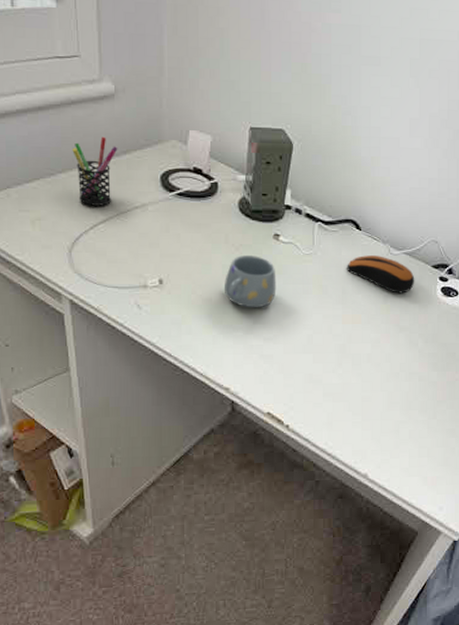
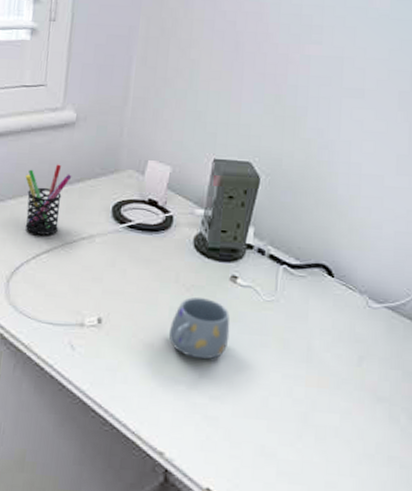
computer mouse: present [347,255,415,294] -> none [314,306,398,356]

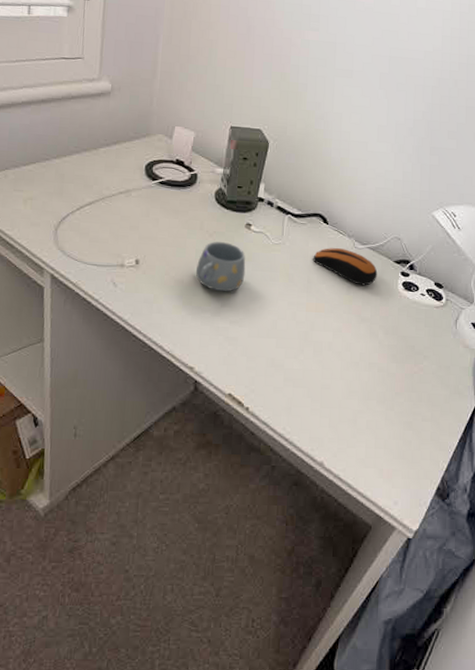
pen holder: present [25,164,72,235] -> none [68,128,109,190]
computer mouse: none [314,306,398,356] -> present [313,248,378,286]

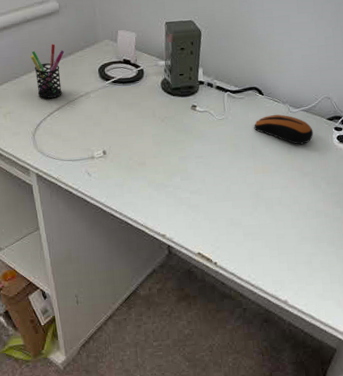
pen holder: none [68,128,109,190] -> present [30,44,65,99]
mug: present [196,242,246,292] -> none [155,124,197,168]

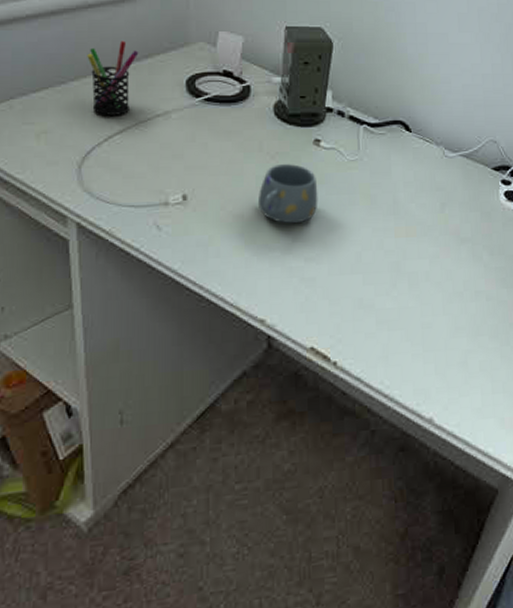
mug: none [155,124,197,168] -> present [259,164,318,224]
computer mouse: present [254,114,314,145] -> none [397,159,475,201]

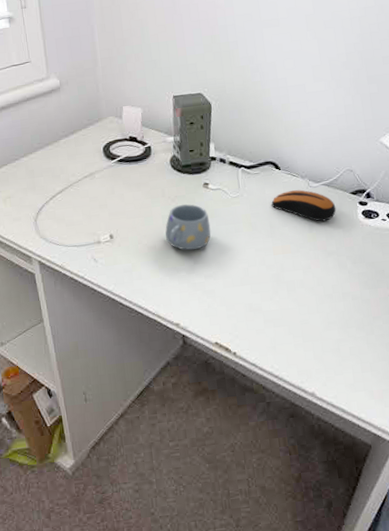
pen holder: present [87,41,139,115] -> none [30,123,67,181]
computer mouse: none [397,159,475,201] -> present [271,190,337,222]

